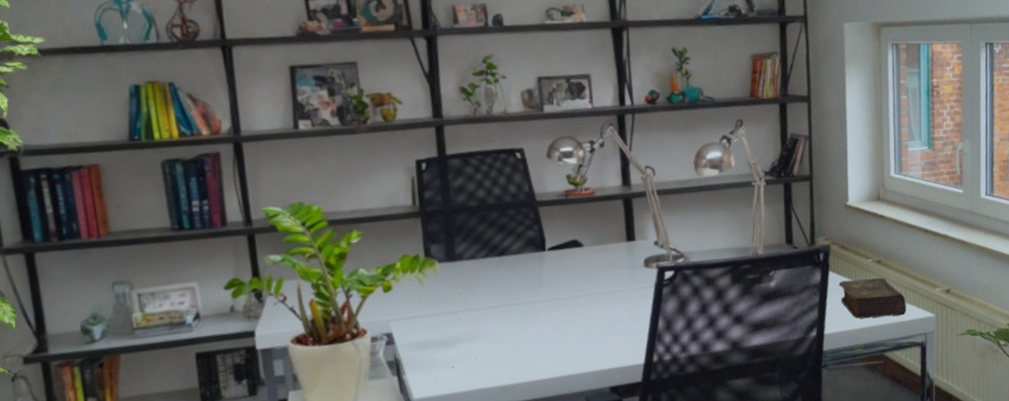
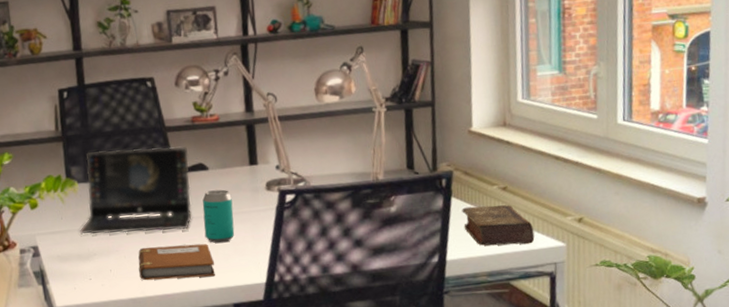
laptop computer: none [441,222,565,319] -> present [80,146,192,235]
notebook: none [506,325,591,367] -> present [138,244,215,281]
beverage can: none [577,267,612,324] -> present [202,189,235,243]

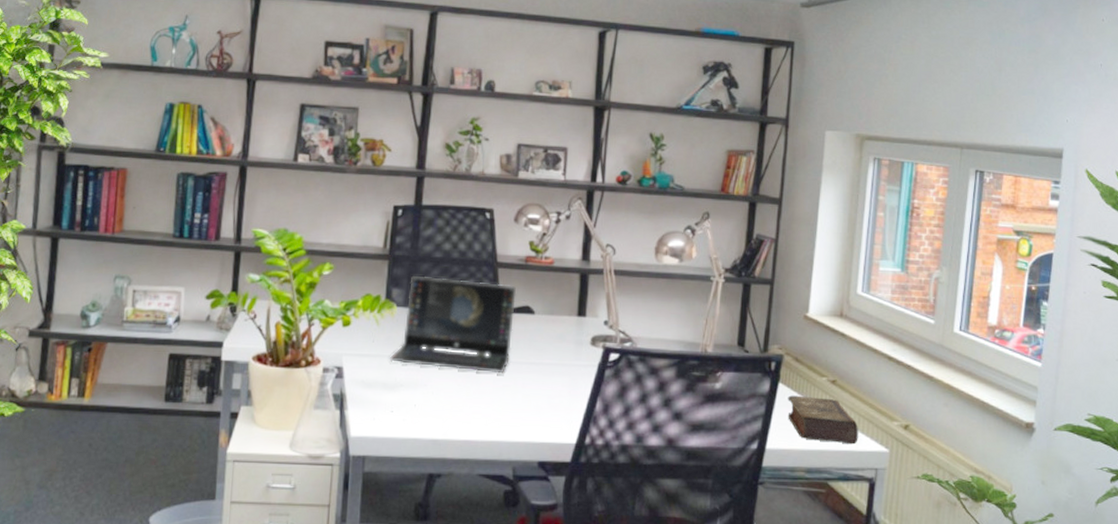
notebook: present [138,244,215,281] -> none [445,386,526,429]
beverage can: present [202,189,235,243] -> none [520,336,554,394]

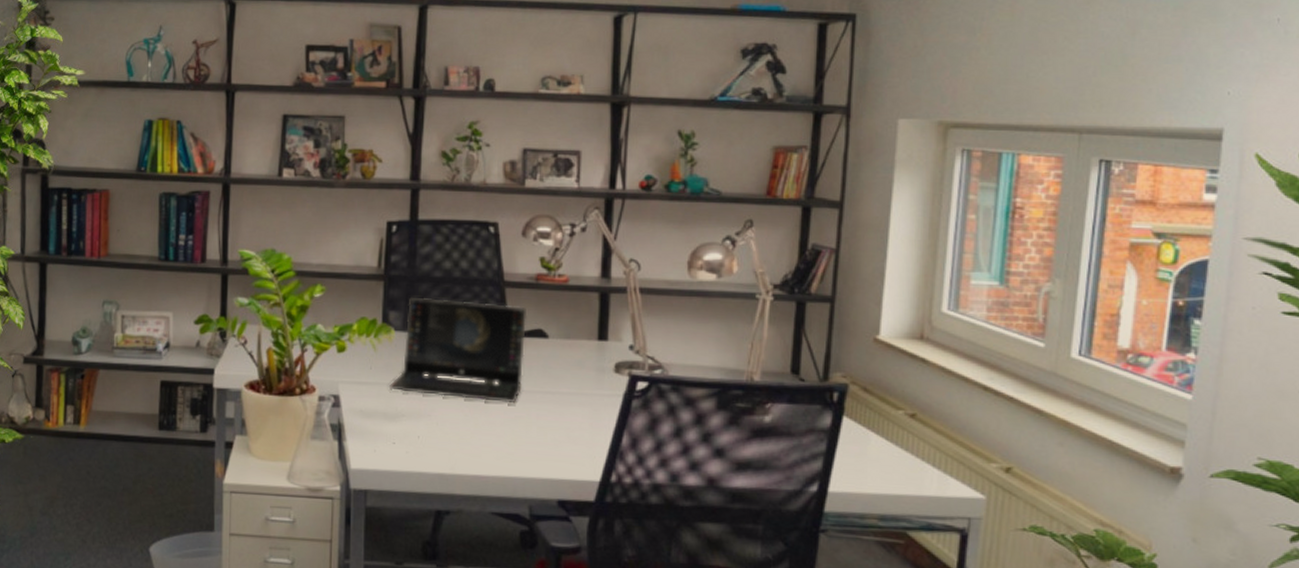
book: present [788,395,858,445] -> none [854,431,946,489]

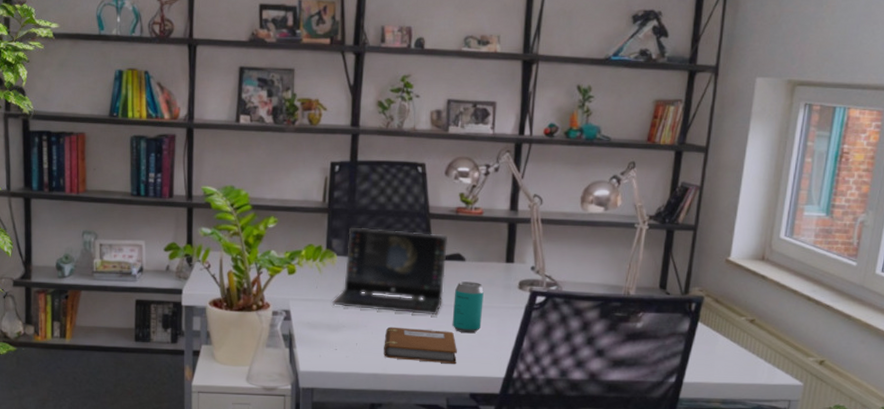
notebook: none [451,416,542,464] -> present [384,326,458,364]
beverage can: none [534,362,572,426] -> present [452,281,484,334]

